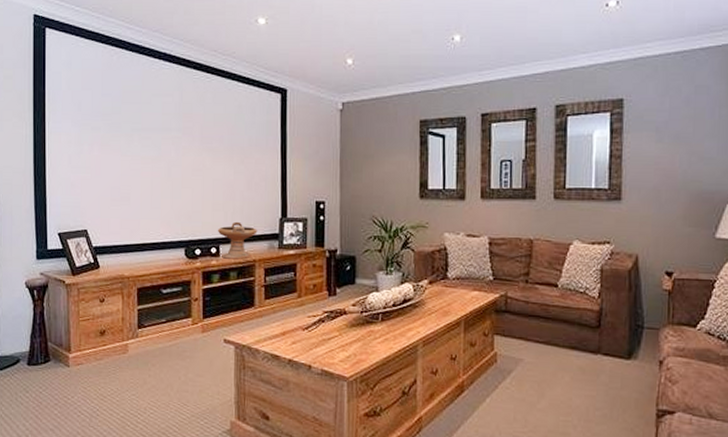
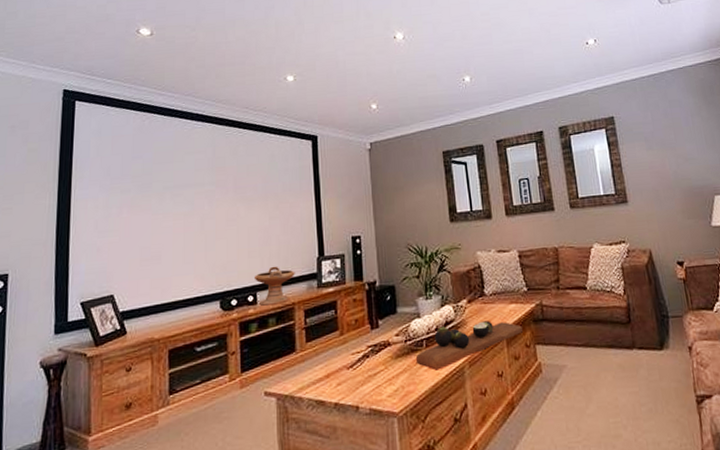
decorative tray: none [370,303,484,344] -> present [415,320,524,371]

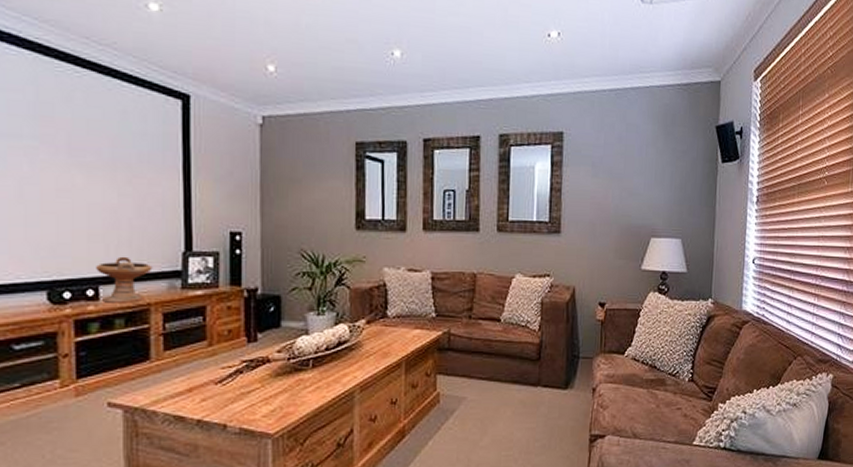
decorative tray: present [415,320,524,371] -> none [298,345,426,393]

